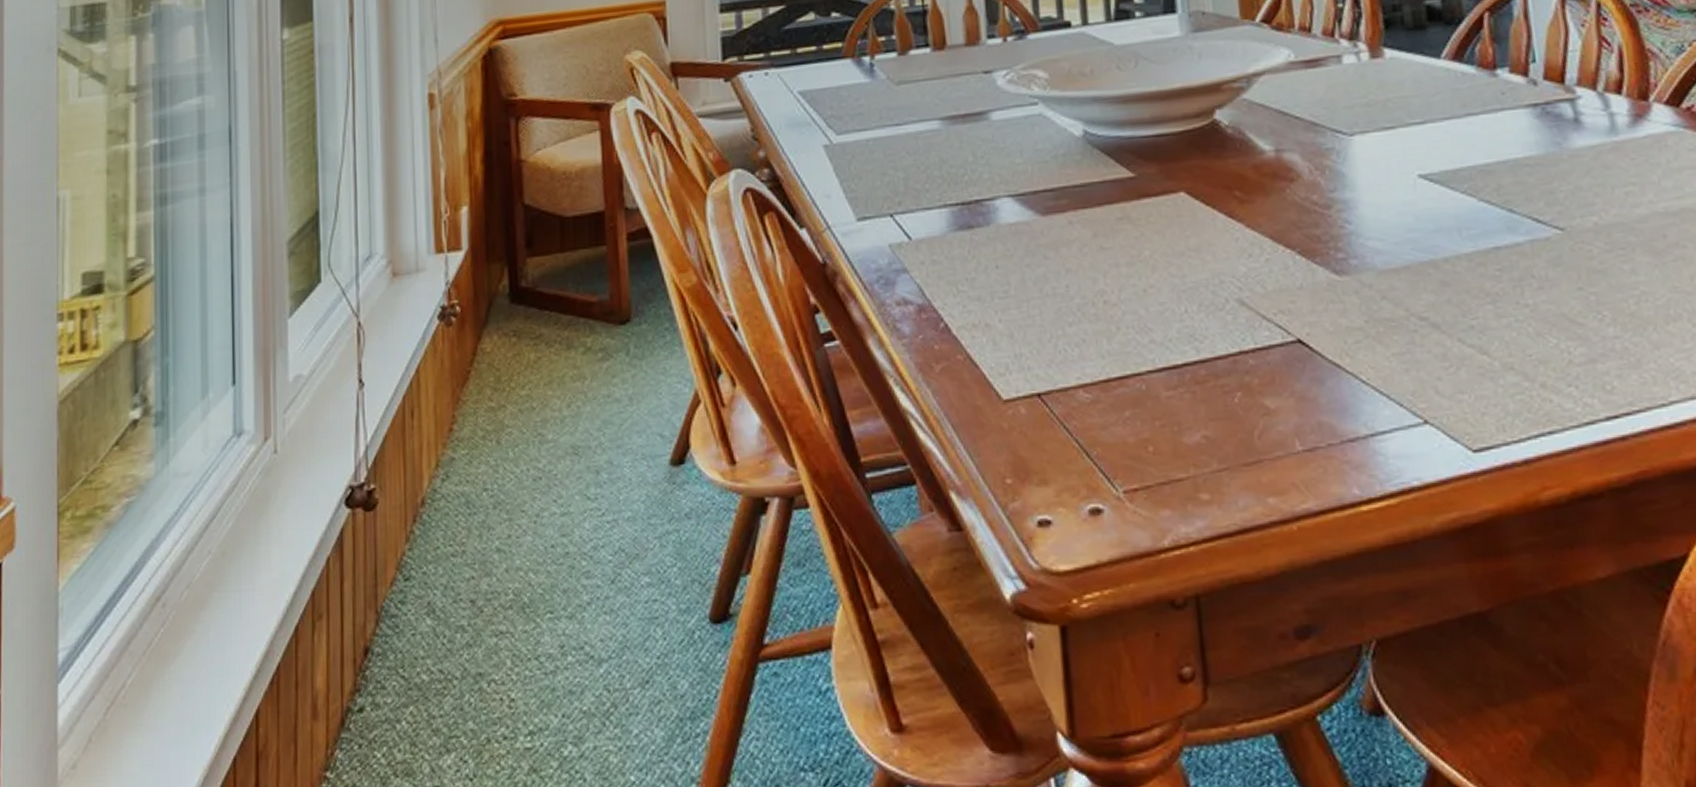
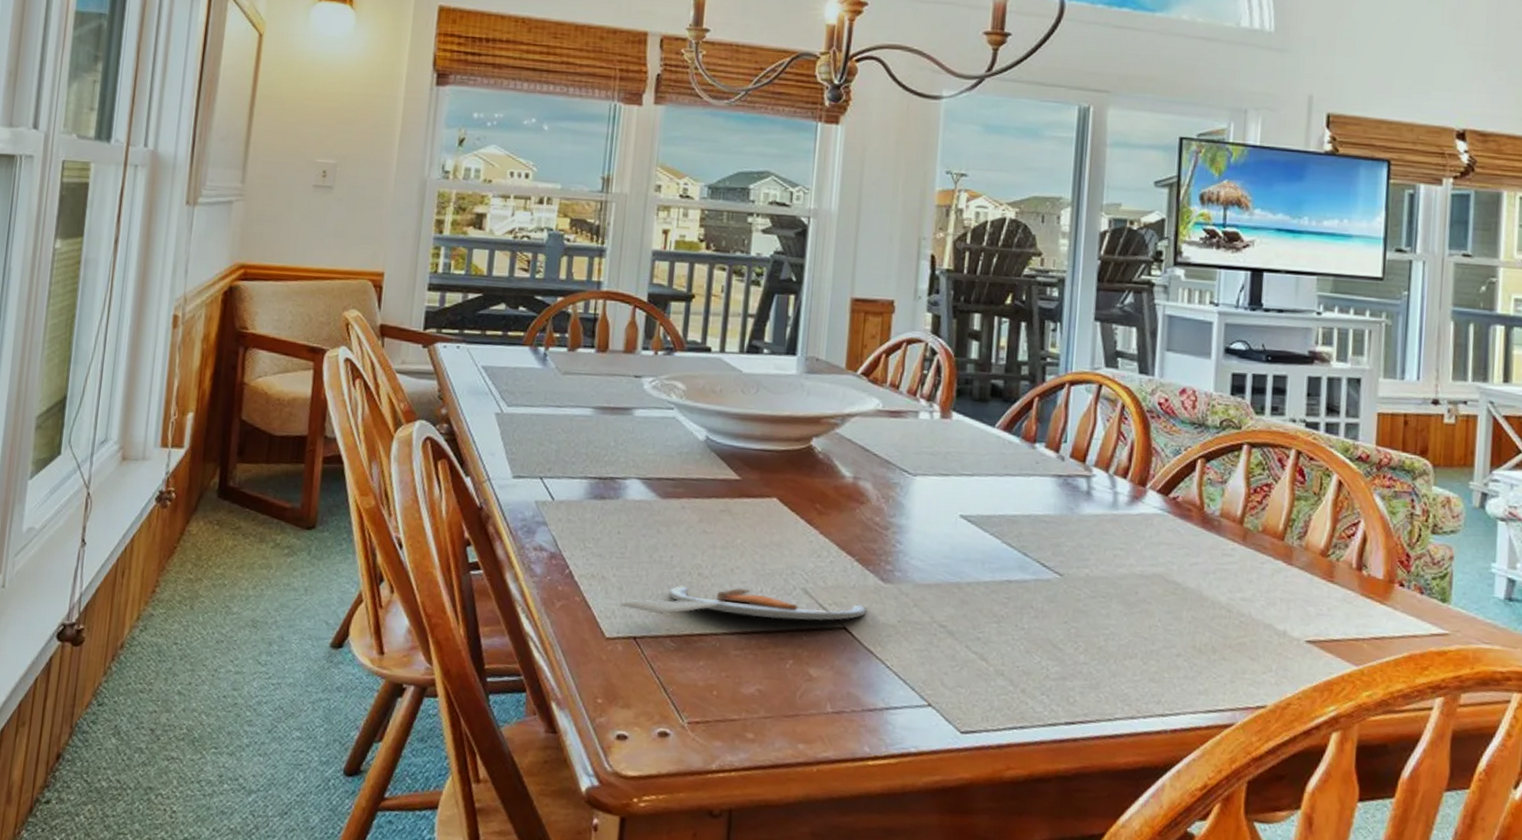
dinner plate: none [1013,308,1324,361] -> present [620,586,867,622]

